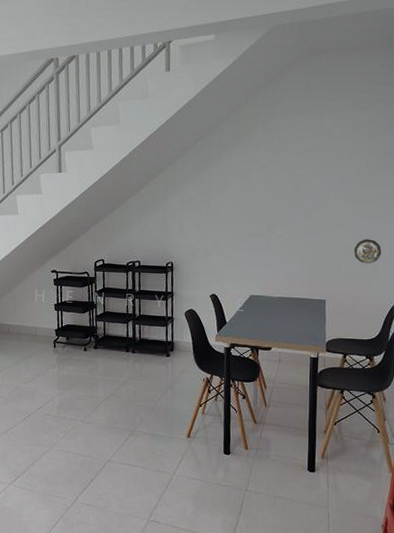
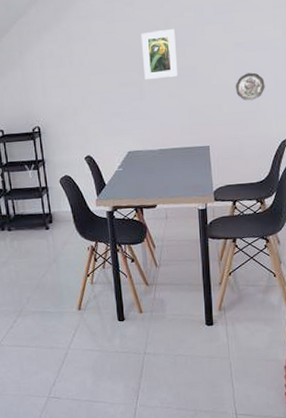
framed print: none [272,192,303,234] -> present [141,29,178,80]

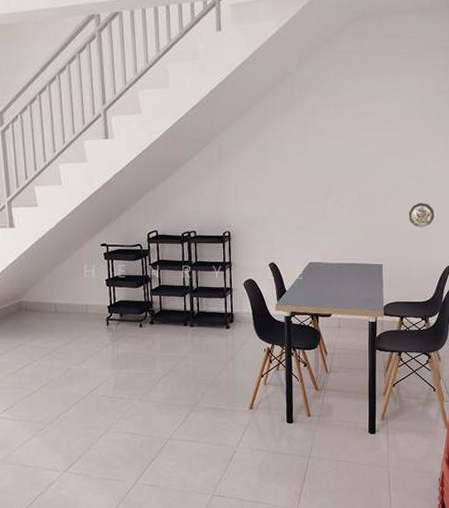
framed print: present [141,29,178,80] -> none [328,157,359,200]

